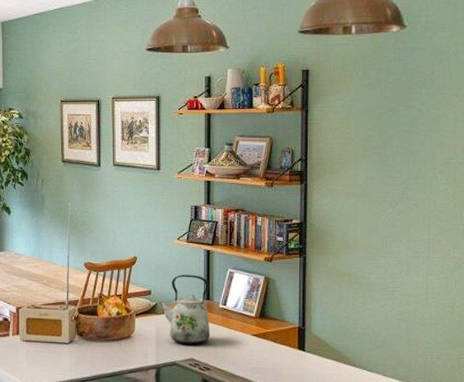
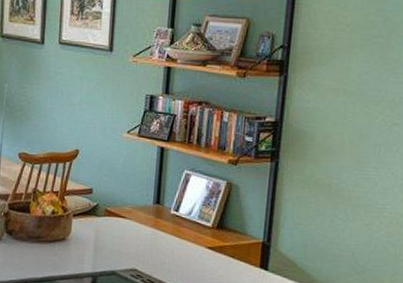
kettle: present [159,275,211,345] -> none [100,173,161,254]

